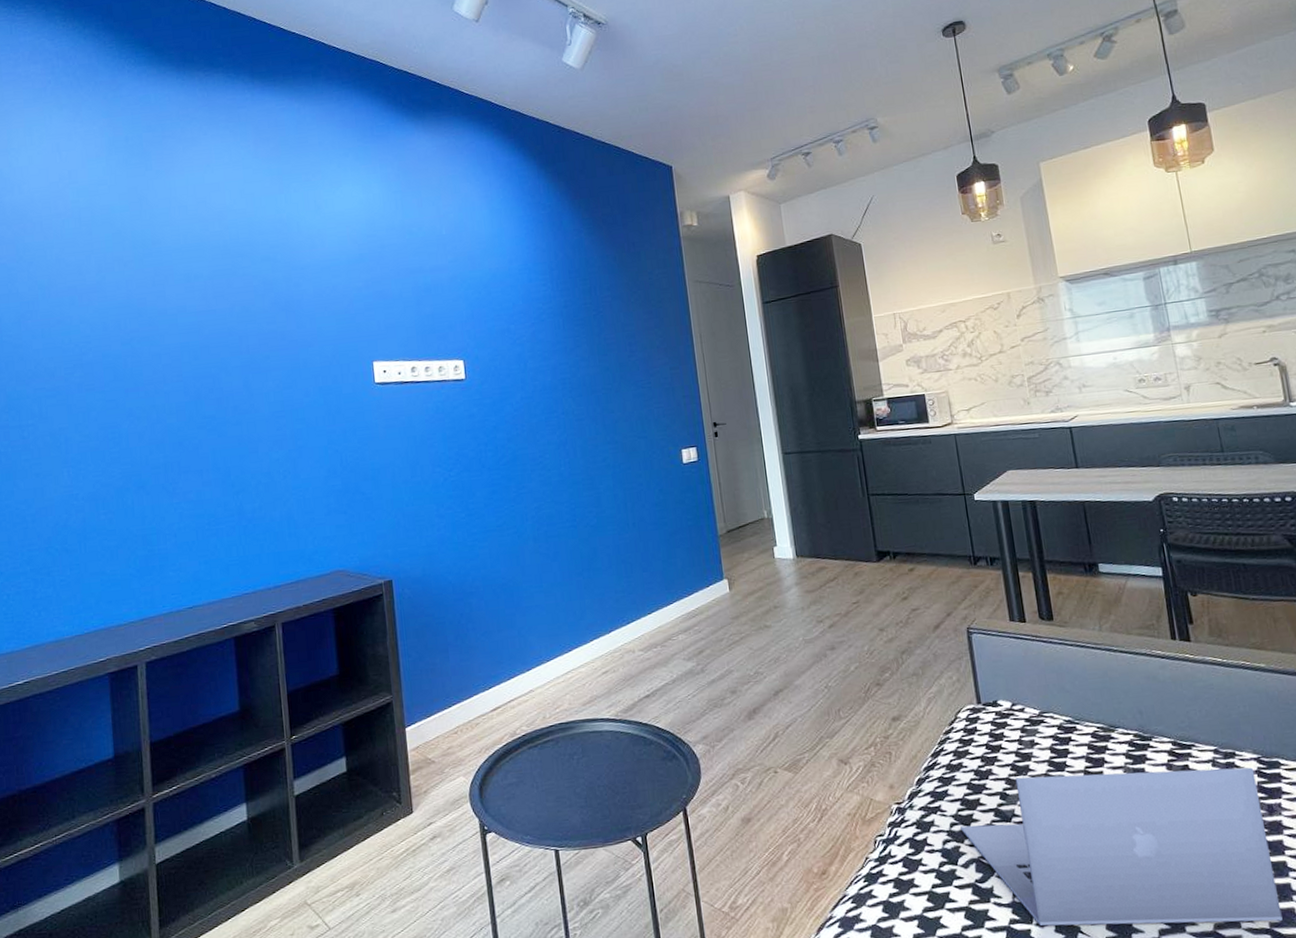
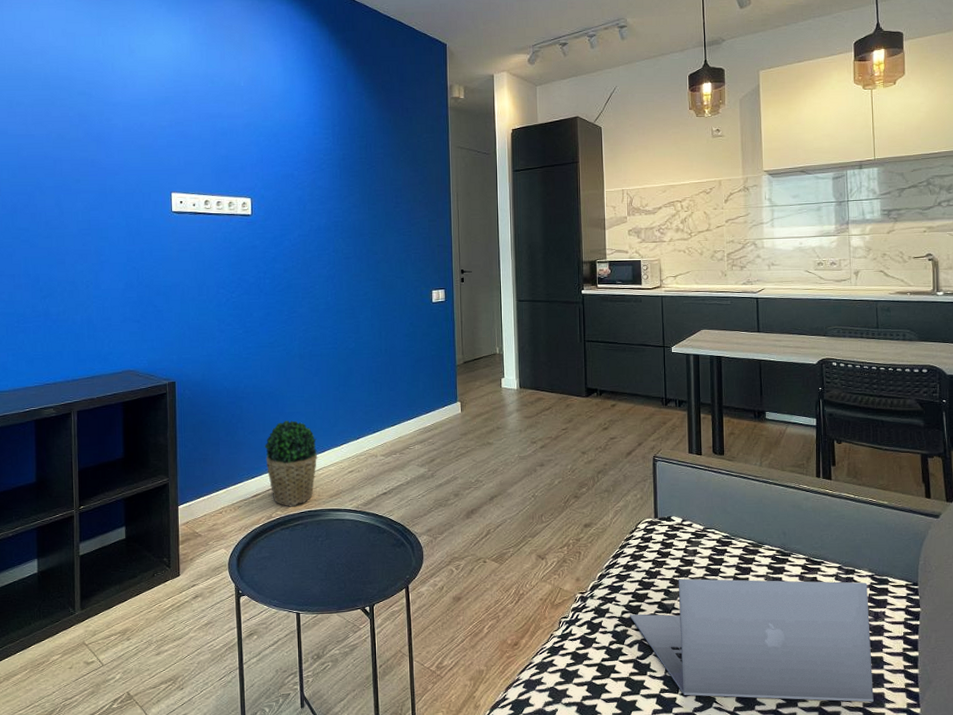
potted plant: none [500,615,565,720] -> present [264,420,318,507]

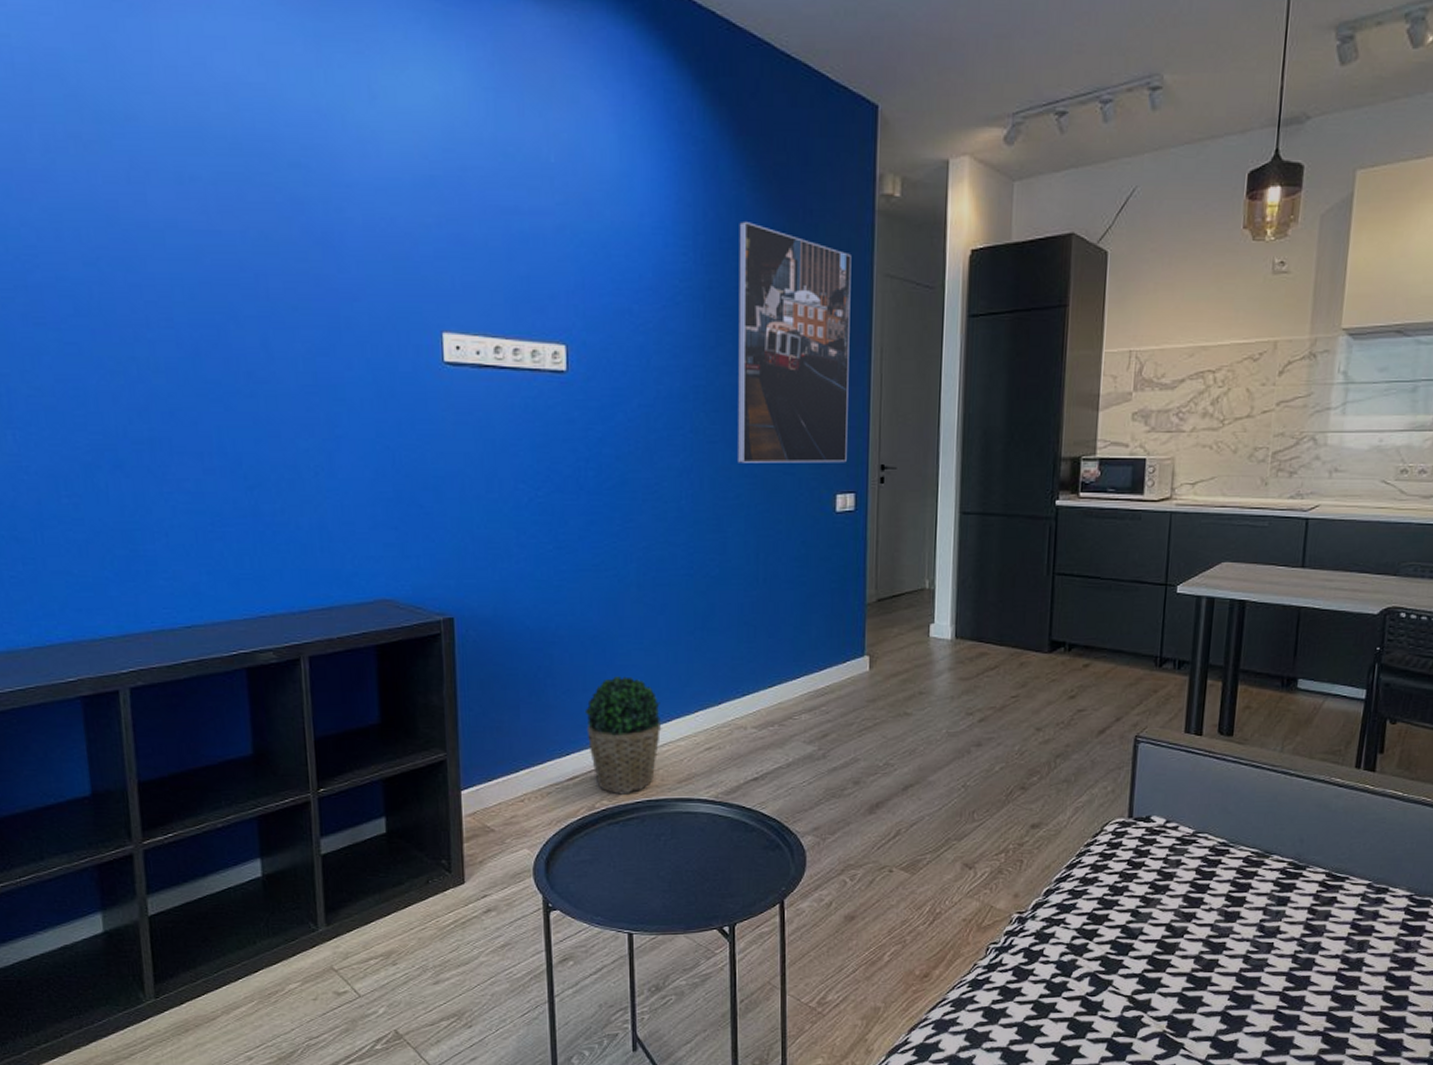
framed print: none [361,117,438,271] -> present [738,222,852,463]
laptop: present [630,578,874,702] -> none [1082,896,1403,1050]

